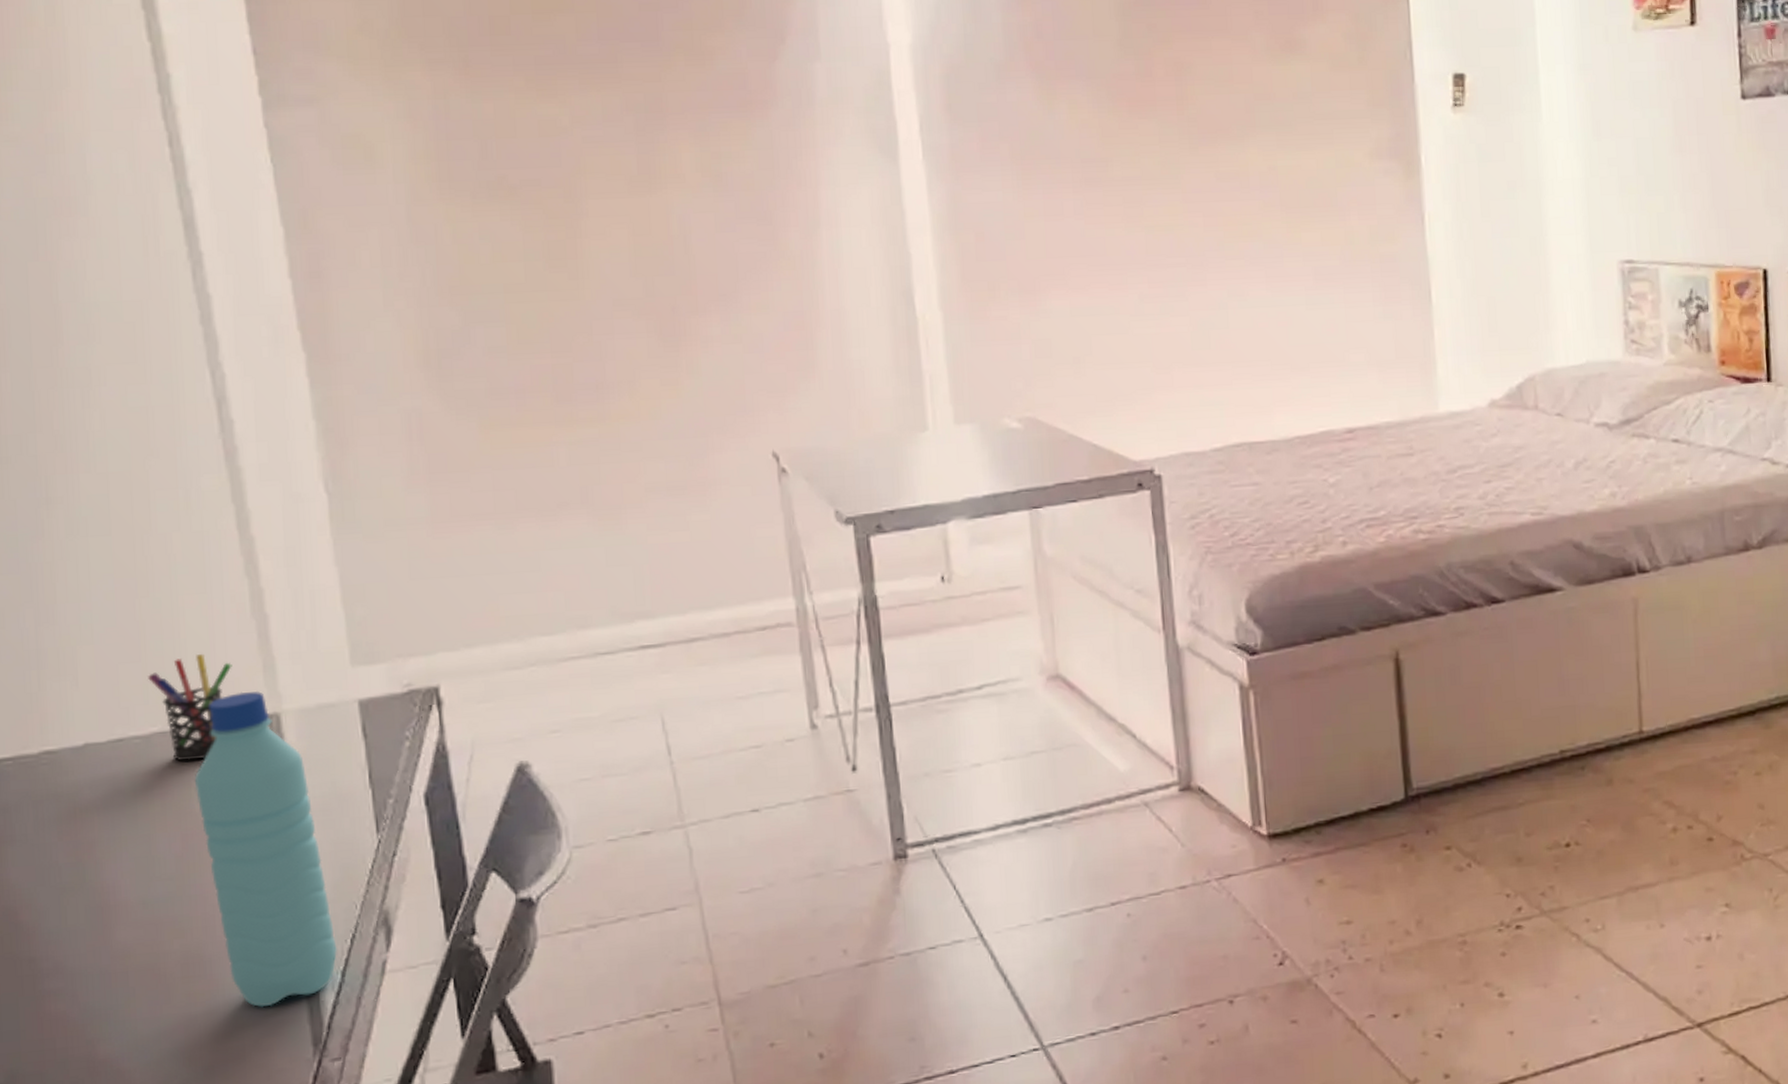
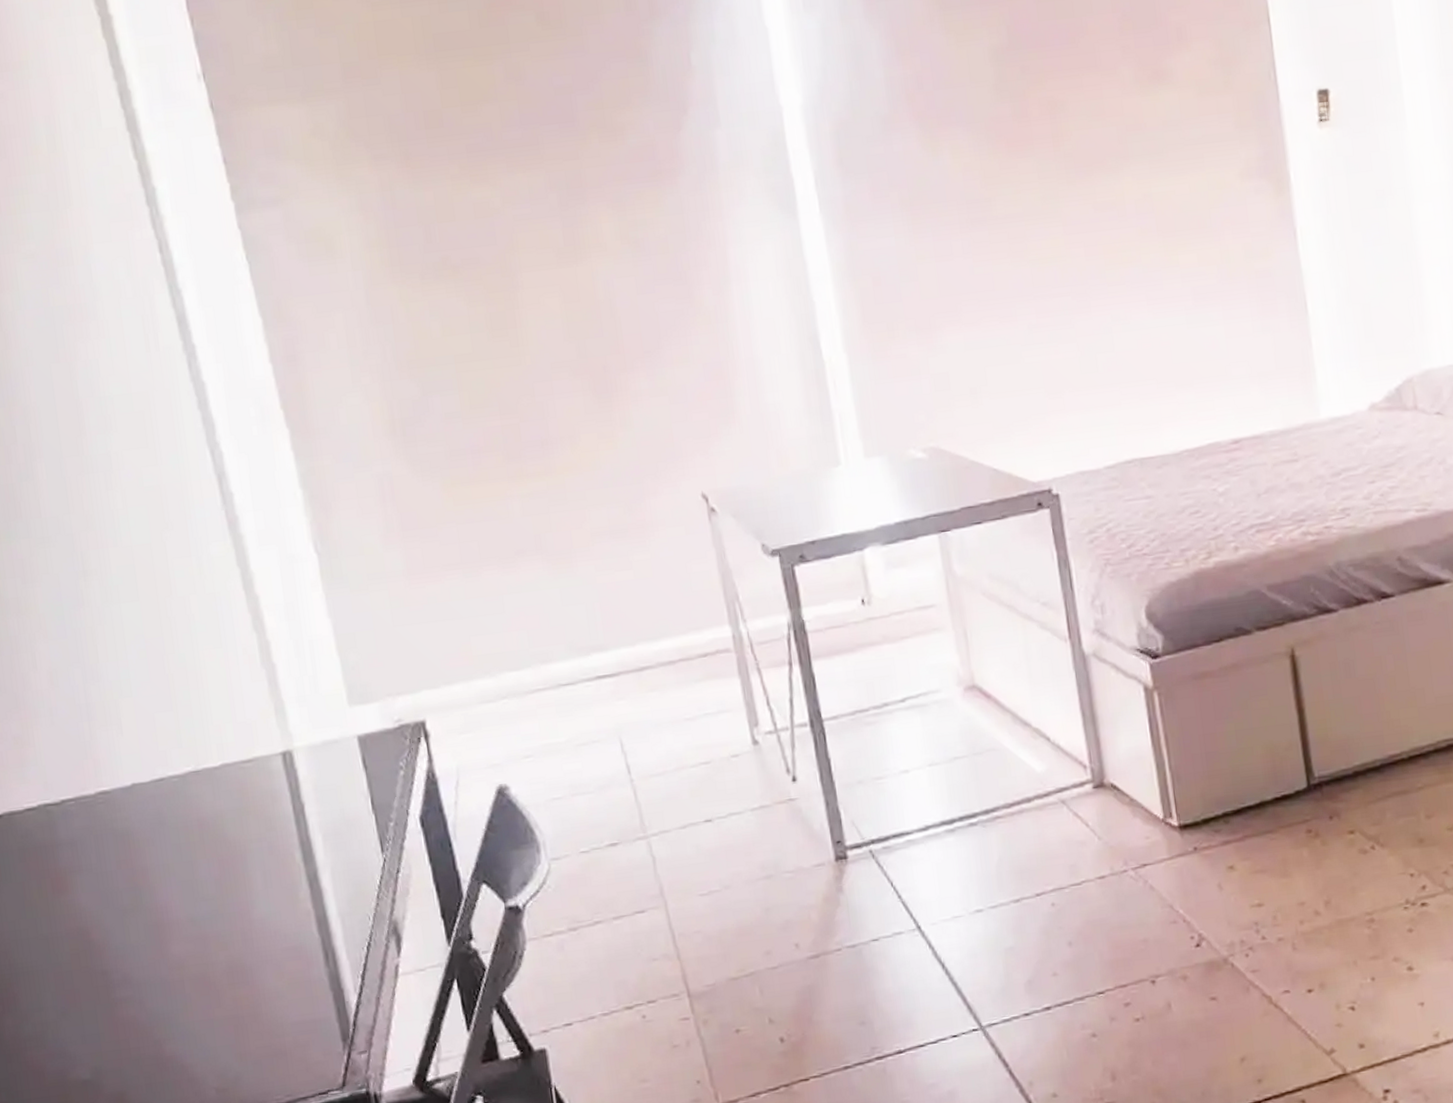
pen holder: present [148,653,232,762] -> none [179,700,249,796]
water bottle: present [195,690,338,1008] -> none [225,731,357,1009]

